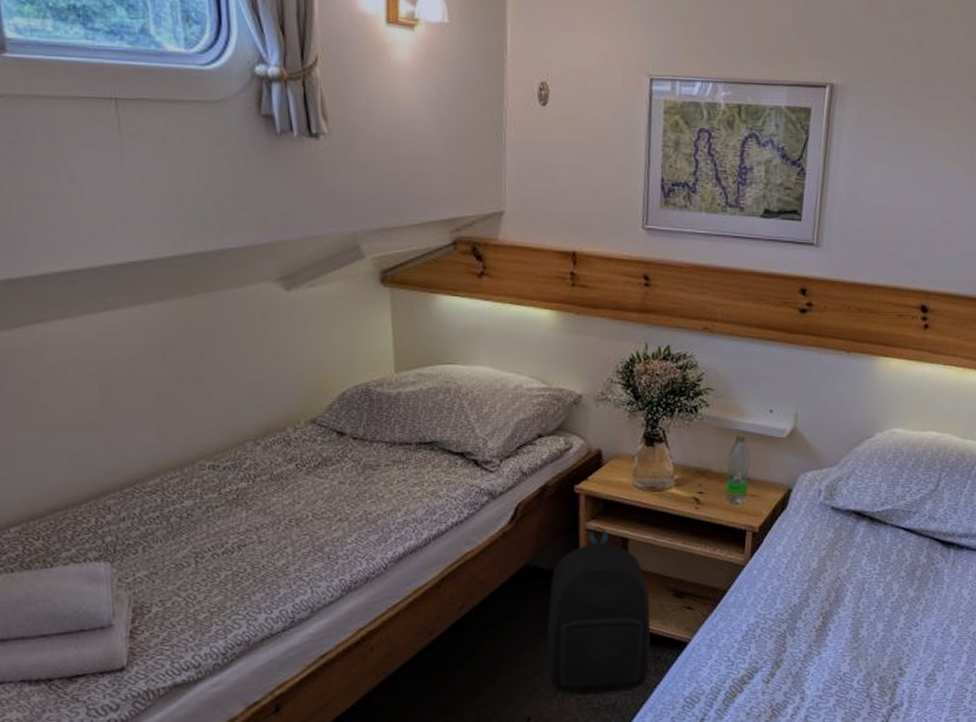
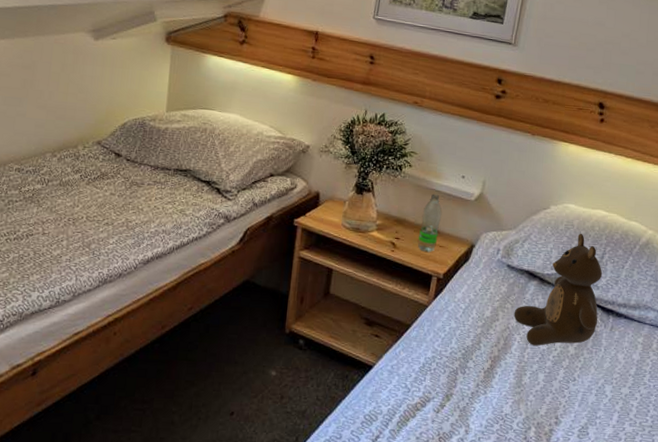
backpack: present [547,526,651,695] -> none [254,256,345,401]
teddy bear: none [844,460,939,594] -> present [514,233,603,346]

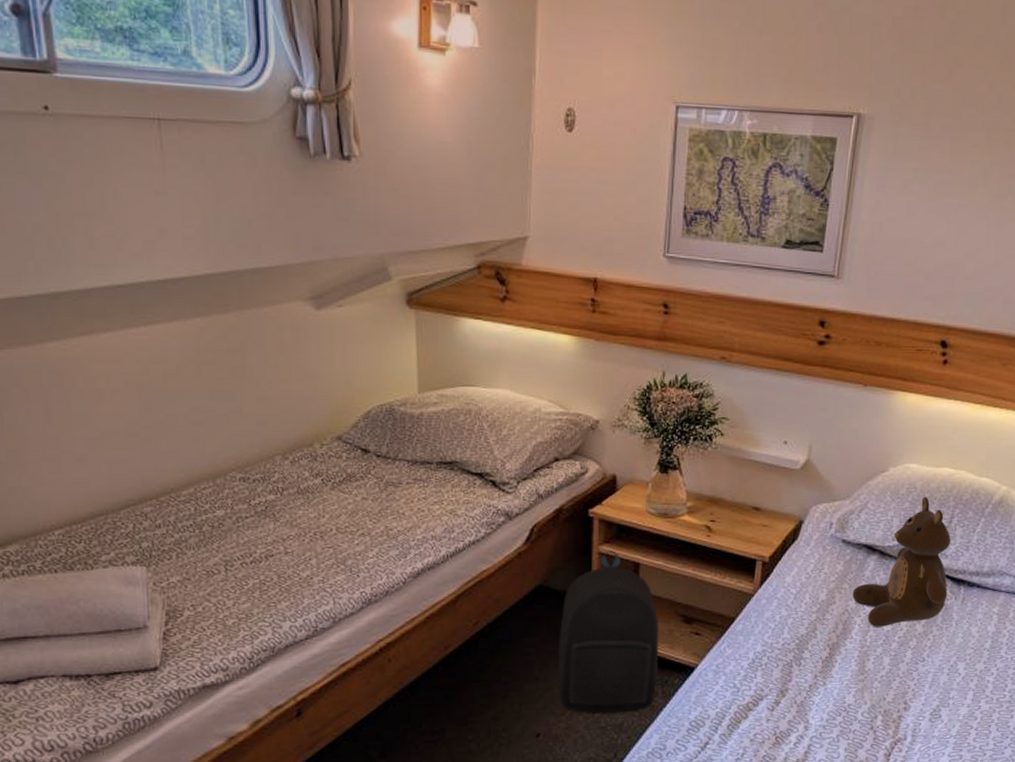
backpack: none [254,256,345,401] -> present [557,550,659,714]
bottle: present [417,193,442,253] -> none [736,465,763,535]

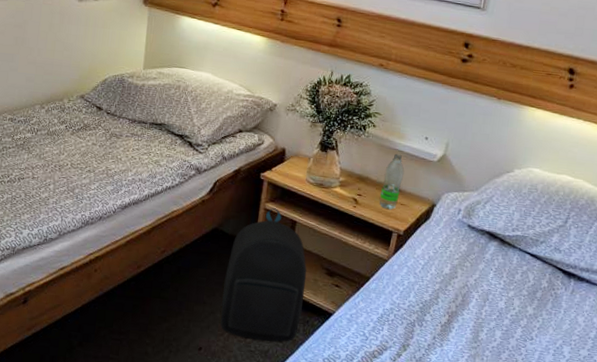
bottle: none [736,465,763,535] -> present [379,153,405,210]
teddy bear: present [852,496,951,627] -> none [472,197,566,305]

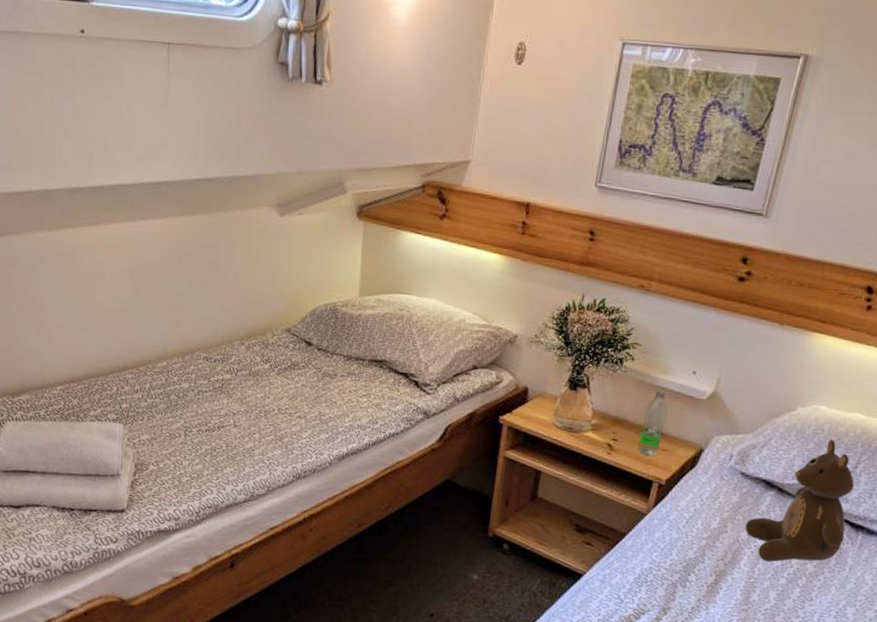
backpack: present [220,208,307,342] -> none [455,456,554,607]
teddy bear: none [472,197,566,305] -> present [745,439,855,562]

